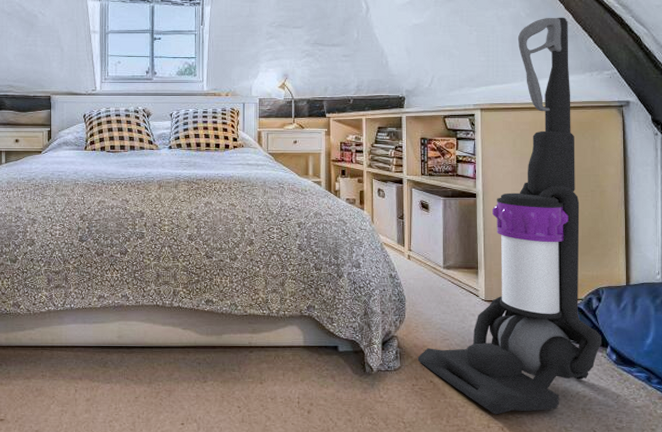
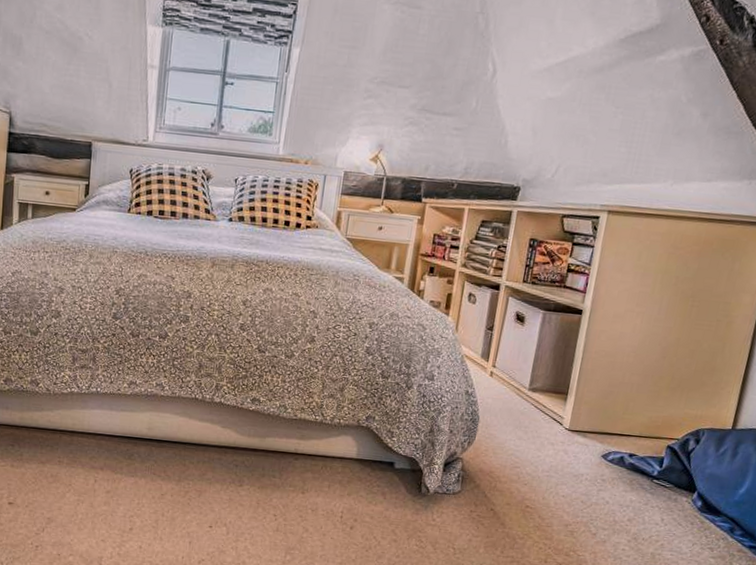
vacuum cleaner: present [417,17,601,415] -> none [480,106,737,552]

